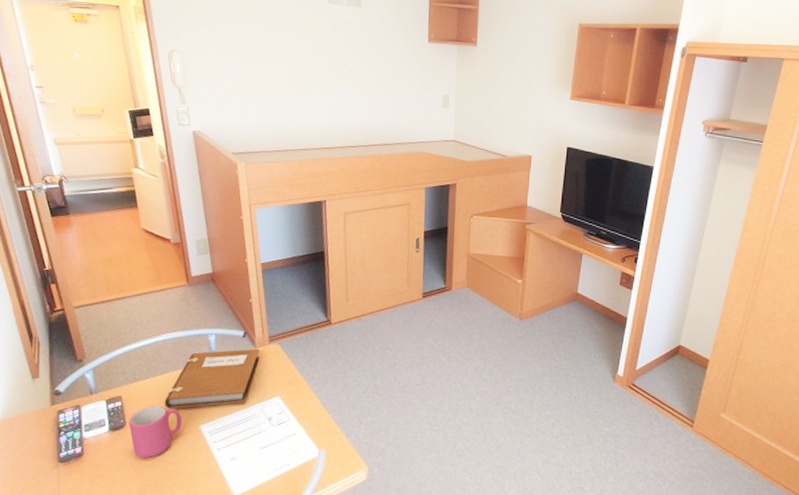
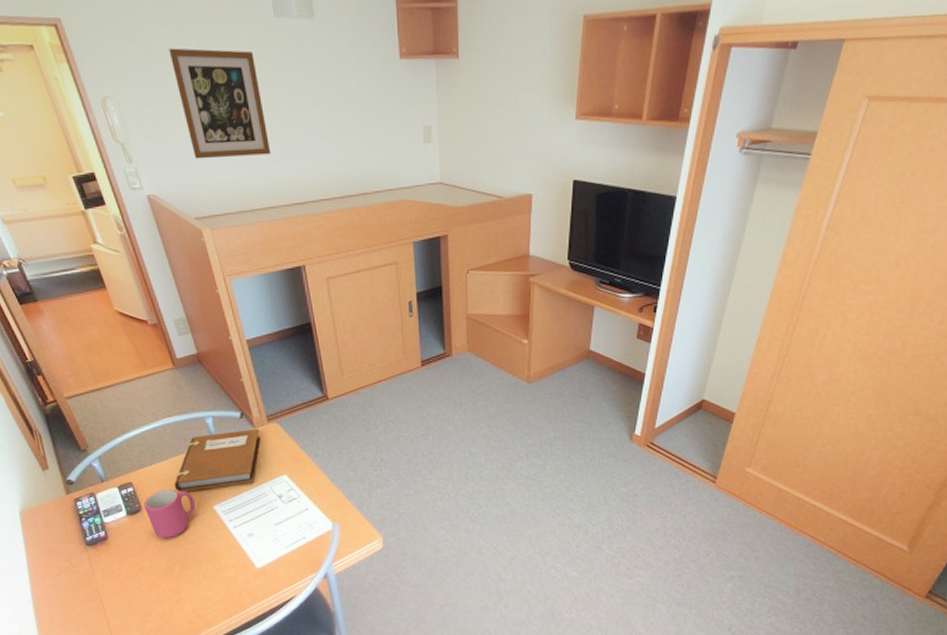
wall art: none [235,18,310,107] -> present [169,48,271,159]

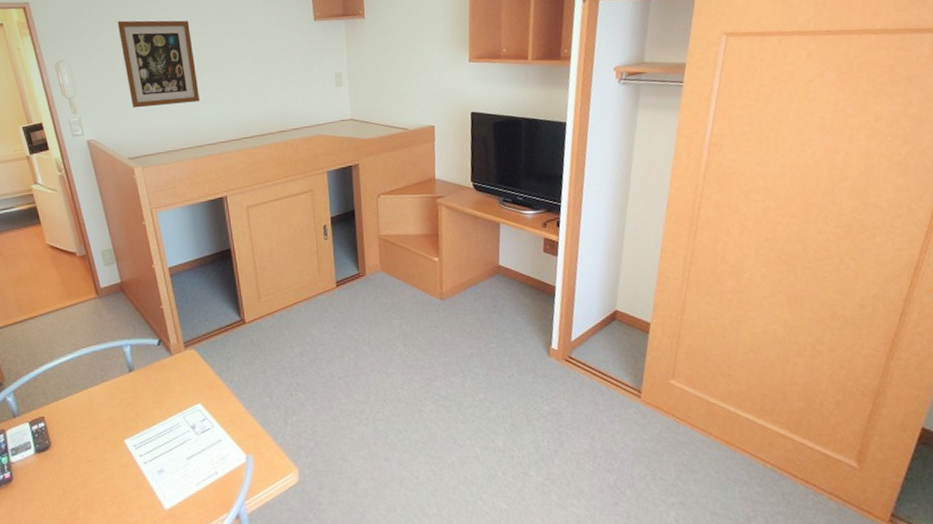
mug: present [144,489,195,539] -> none [54,423,105,479]
notebook: present [174,428,261,492] -> none [86,355,177,426]

